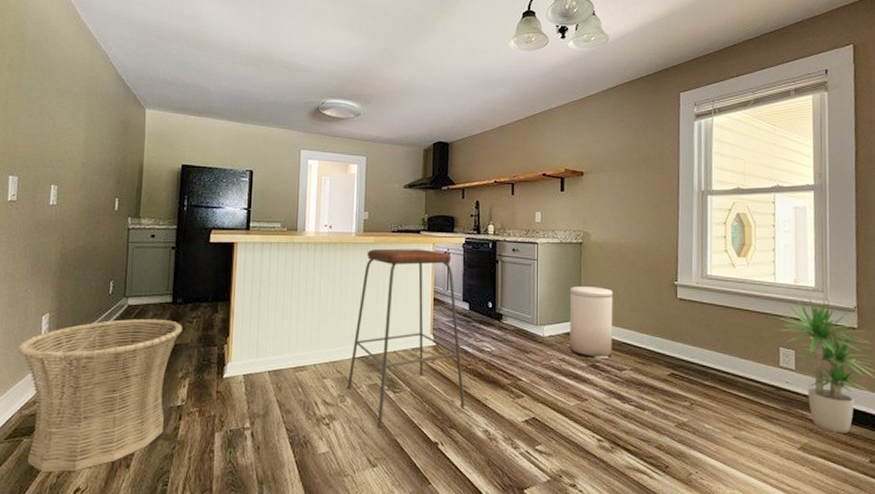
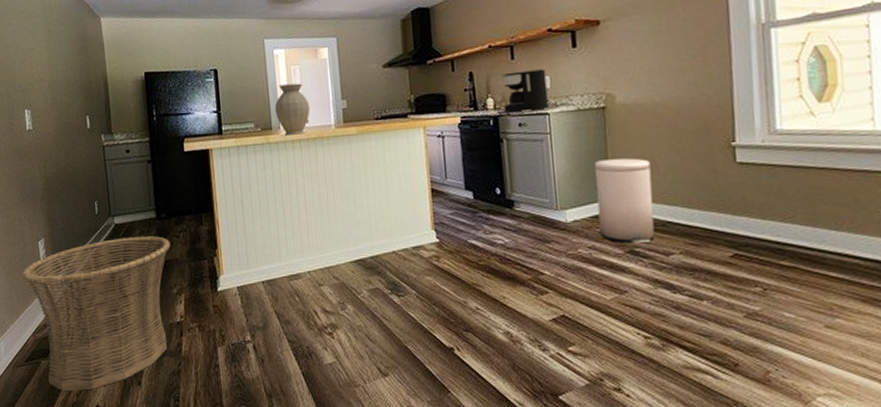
vase: none [302,192,335,238] -> present [274,83,310,136]
bar stool: present [346,248,465,428] -> none [345,135,480,335]
coffee maker: none [495,205,553,241] -> present [496,69,567,115]

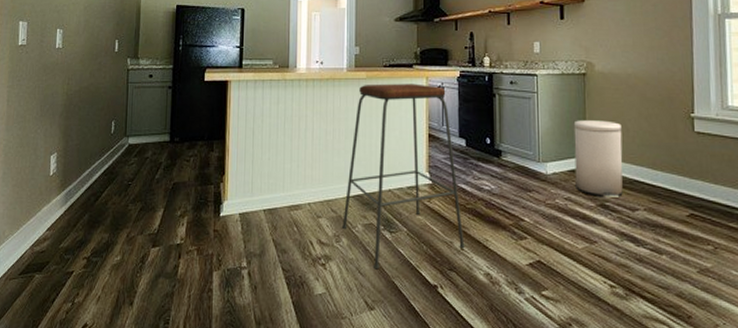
basket: present [22,235,171,391] -> none [30,157,180,308]
vase: present [274,83,310,136] -> none [293,28,326,74]
bar stool: none [345,135,480,335] -> present [341,84,465,270]
coffee maker: present [496,69,567,115] -> none [491,35,553,72]

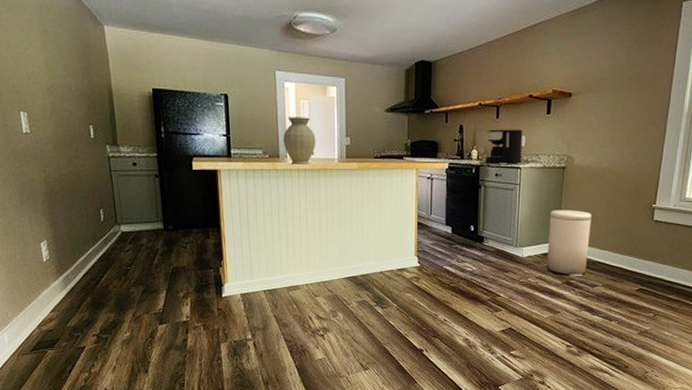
vase: none [293,28,326,74] -> present [282,117,316,164]
bar stool: present [341,84,465,270] -> none [337,174,448,338]
coffee maker: none [491,35,553,72] -> present [478,129,536,165]

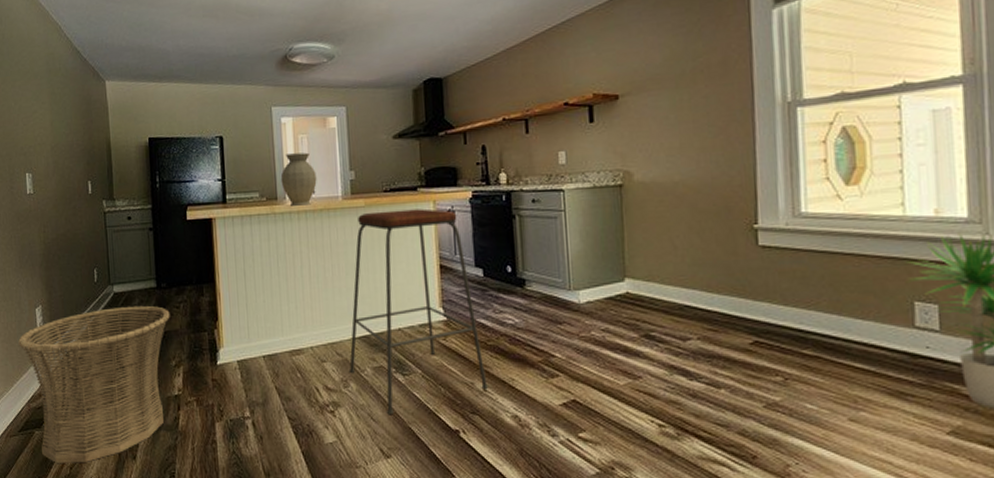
basket: none [24,244,178,377] -> present [18,305,170,463]
bar stool: none [337,174,448,338] -> present [348,208,488,415]
coffee maker: present [478,129,536,165] -> none [509,144,583,190]
pedal bin: present [546,210,592,277] -> none [609,238,671,328]

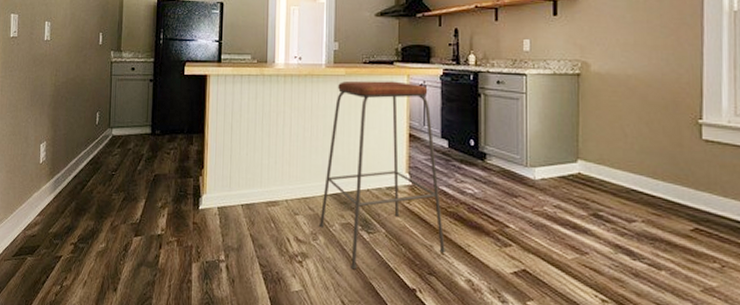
basket: present [18,305,170,463] -> none [21,148,161,291]
vase: present [280,152,317,206] -> none [271,23,304,70]

